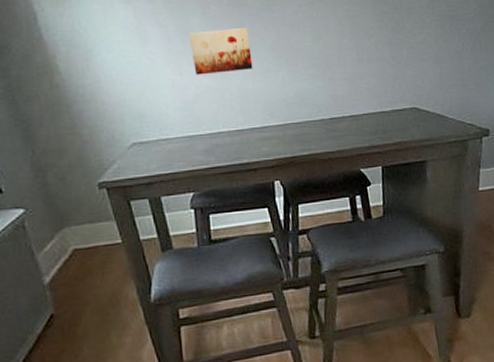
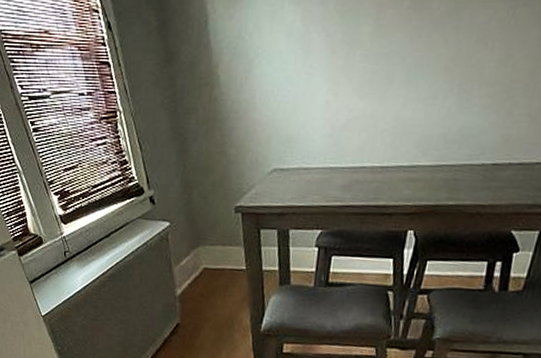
wall art: present [189,27,253,75] -> none [352,38,424,97]

